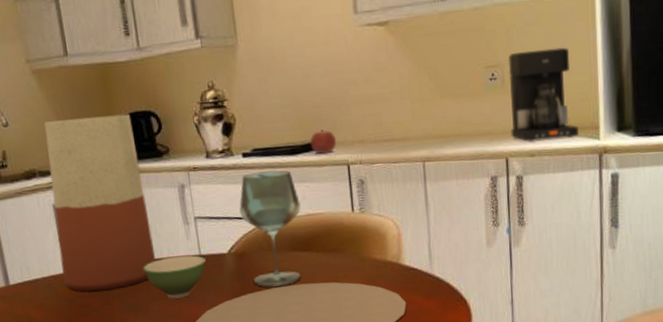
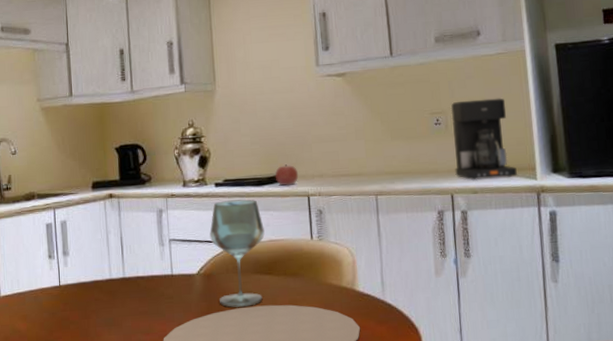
vase: present [43,114,157,292] -> none [46,146,133,305]
bowl: present [143,255,207,299] -> none [120,274,178,316]

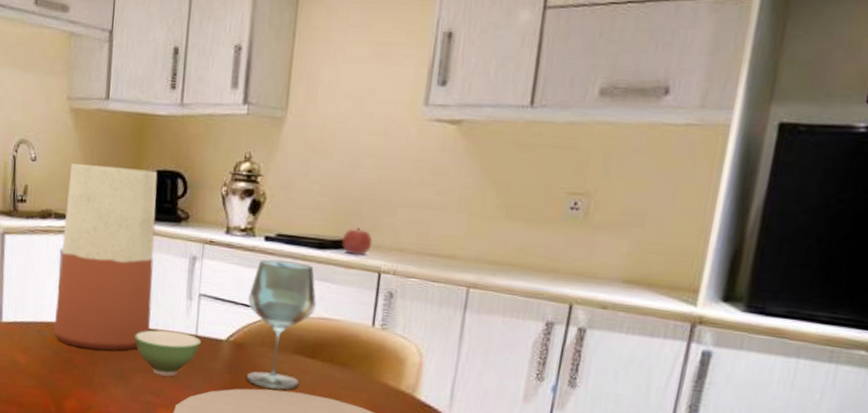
vase: none [46,146,133,305] -> present [53,163,158,351]
bowl: none [120,274,178,316] -> present [135,329,202,377]
coffee maker: present [450,98,517,181] -> none [582,182,681,297]

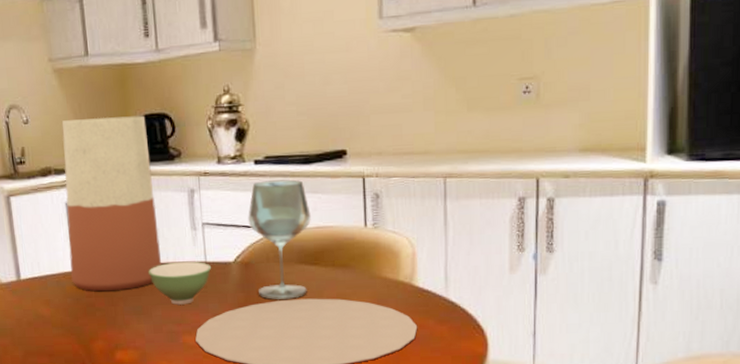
fruit: present [341,228,373,256] -> none [324,139,353,165]

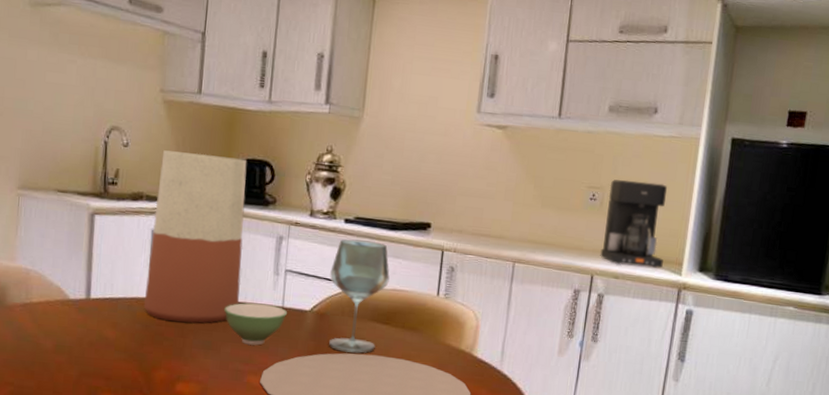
coffee maker: none [544,59,621,162] -> present [600,179,668,269]

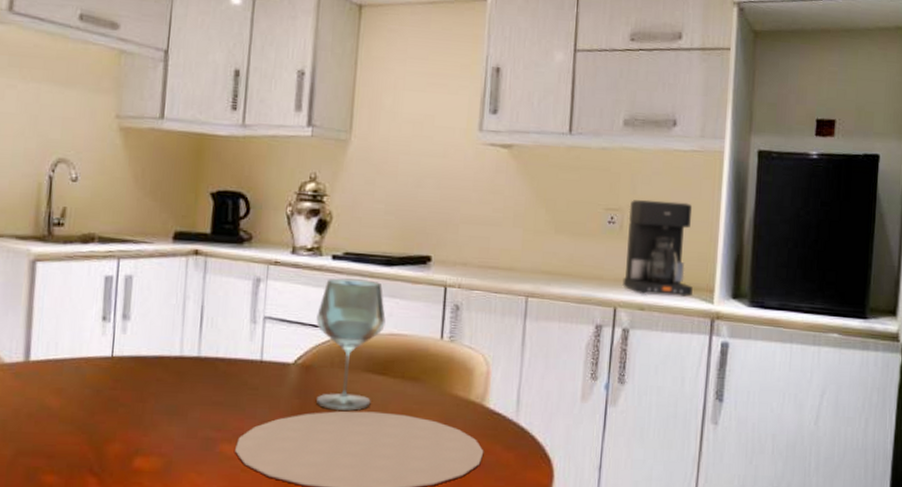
vase: present [143,150,247,323] -> none [94,184,218,385]
bowl: present [224,302,288,346] -> none [192,357,268,407]

